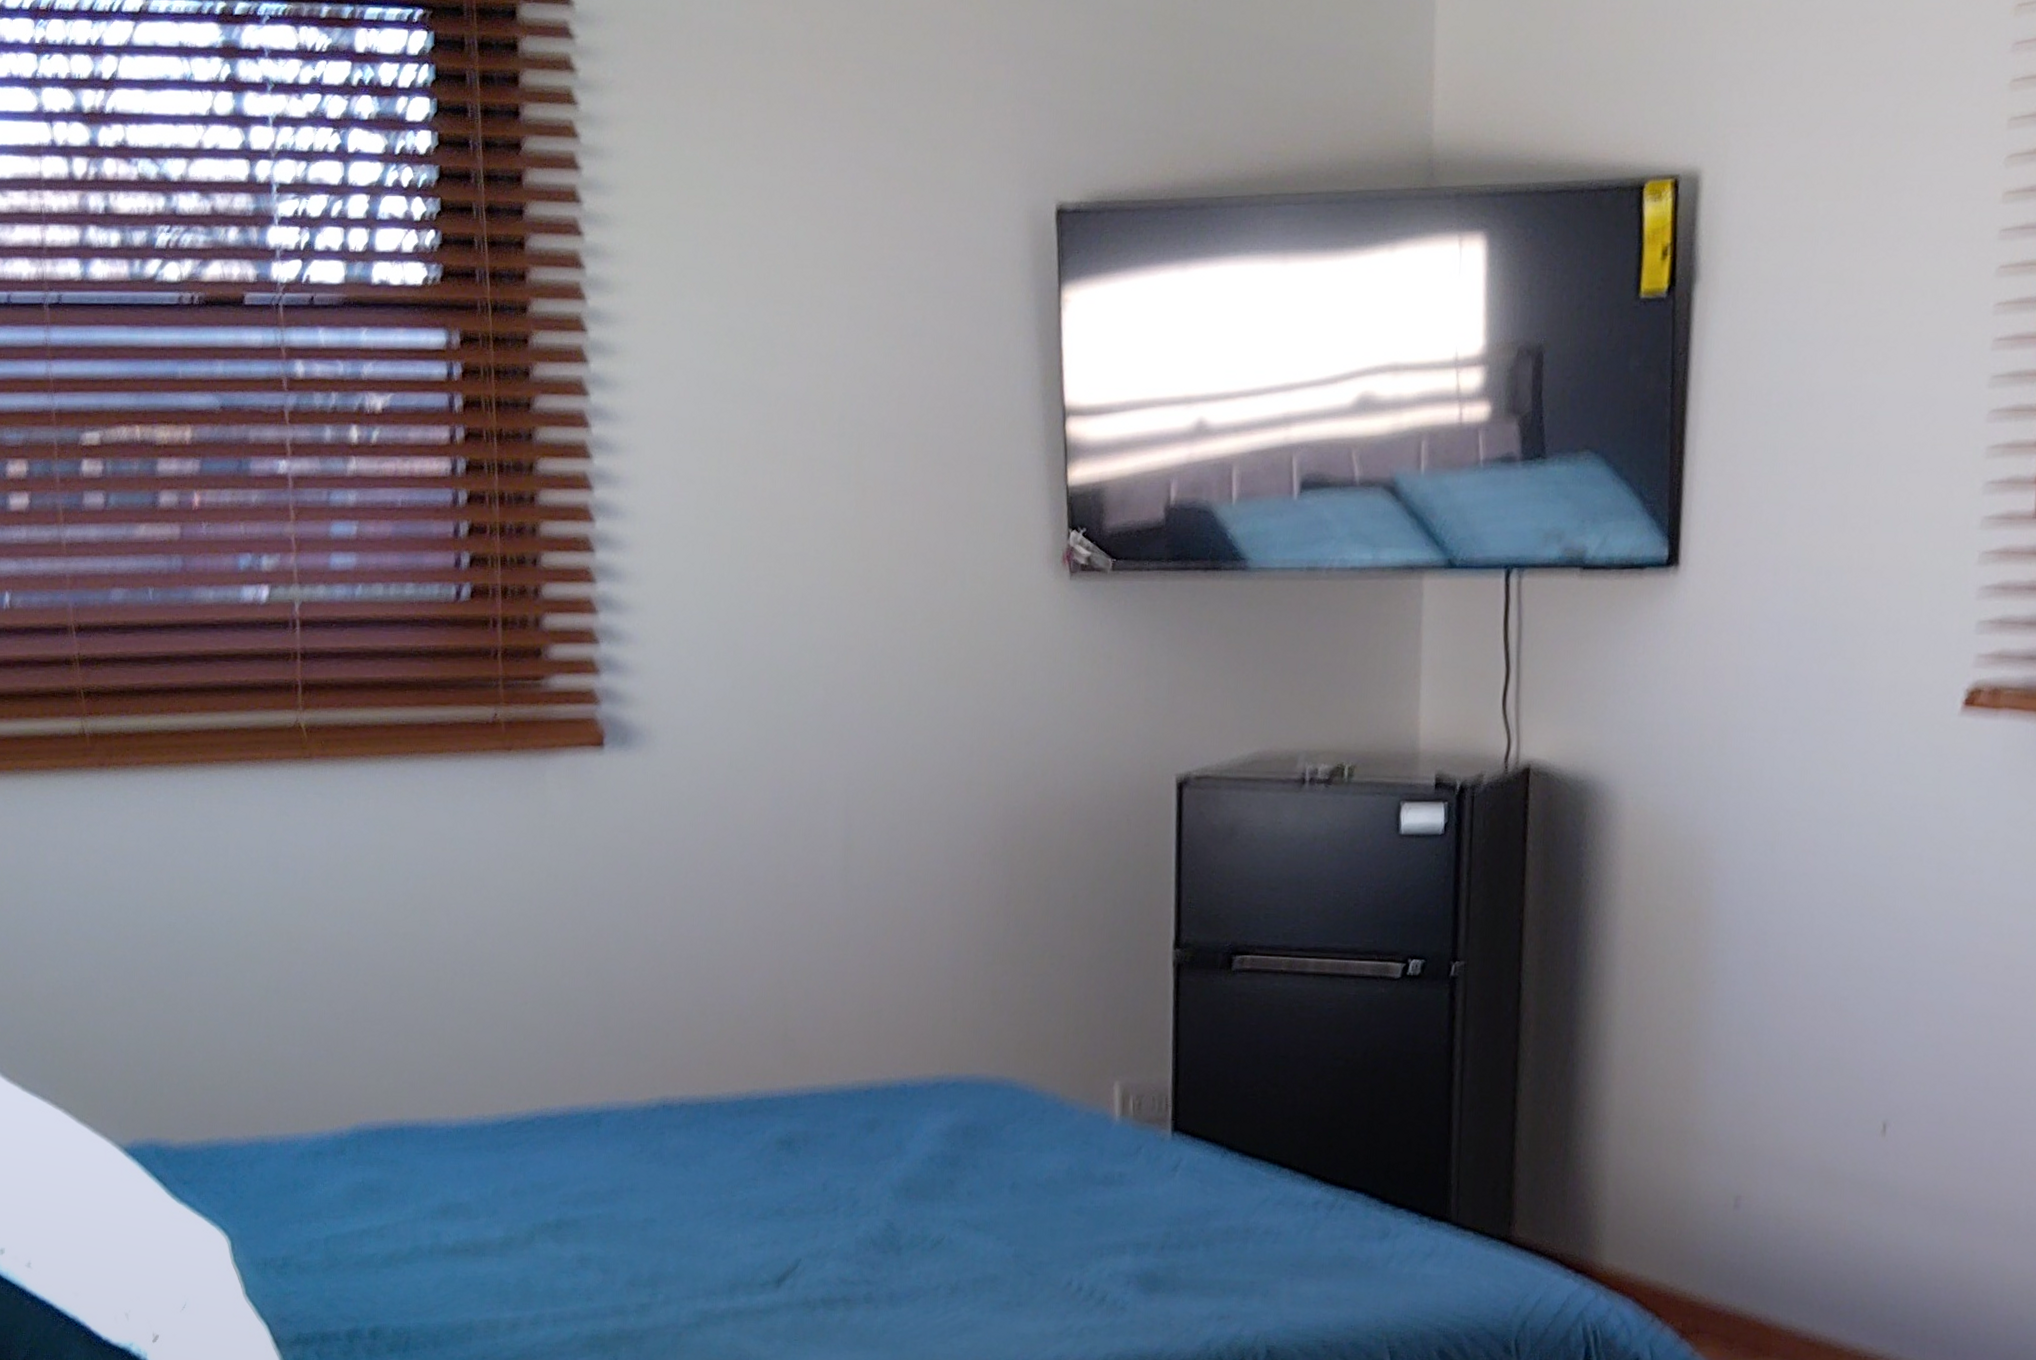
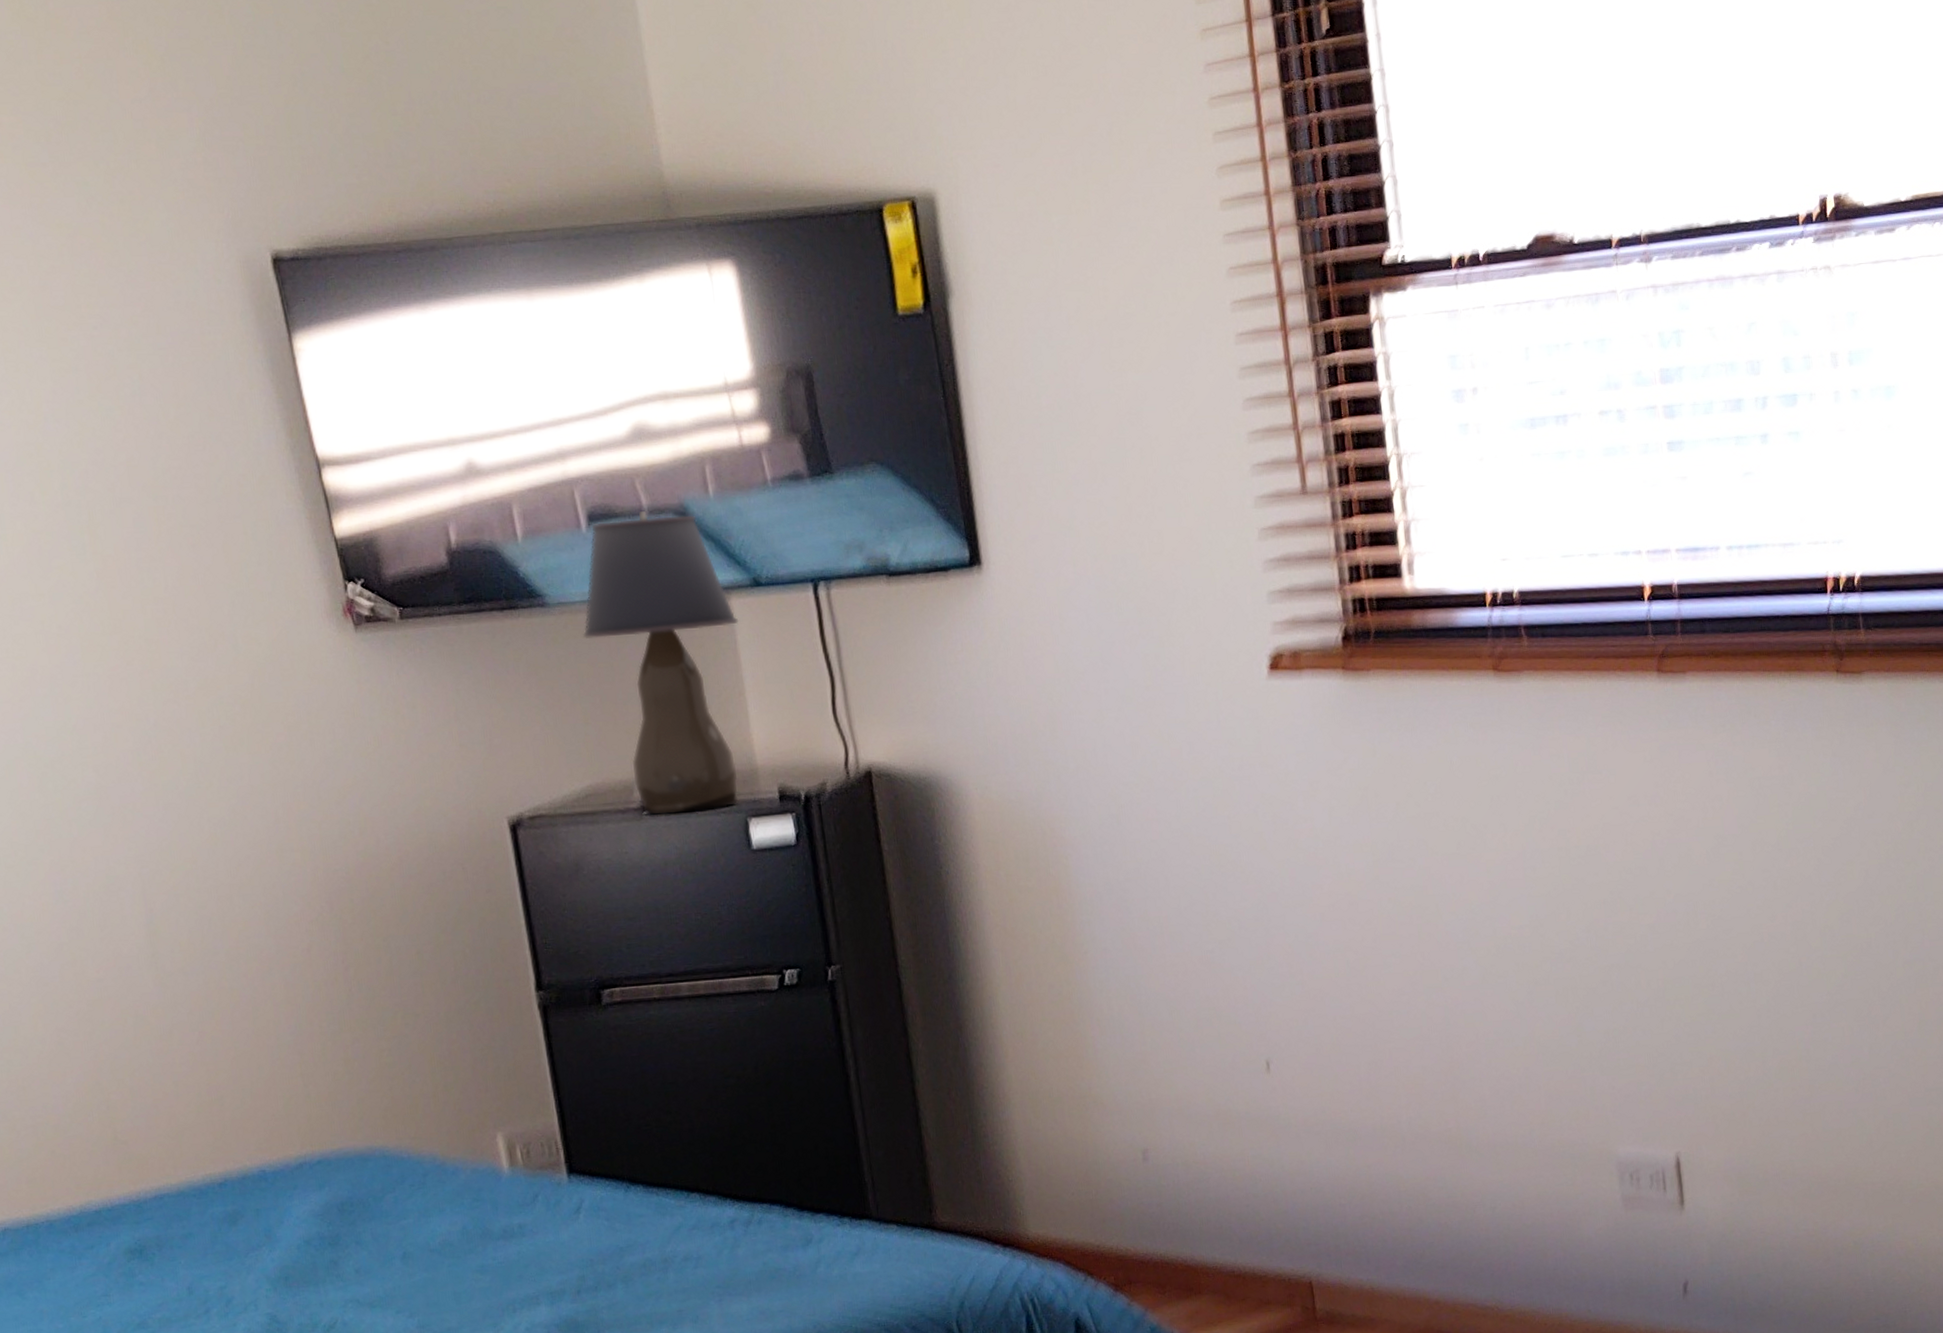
table lamp: none [1276,482,1428,789] -> present [583,510,739,815]

